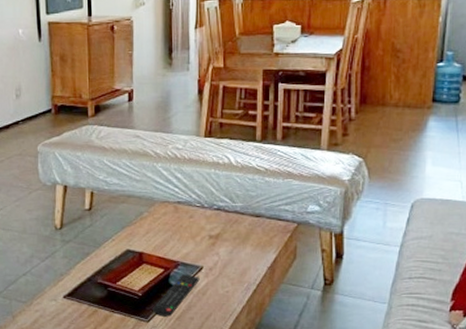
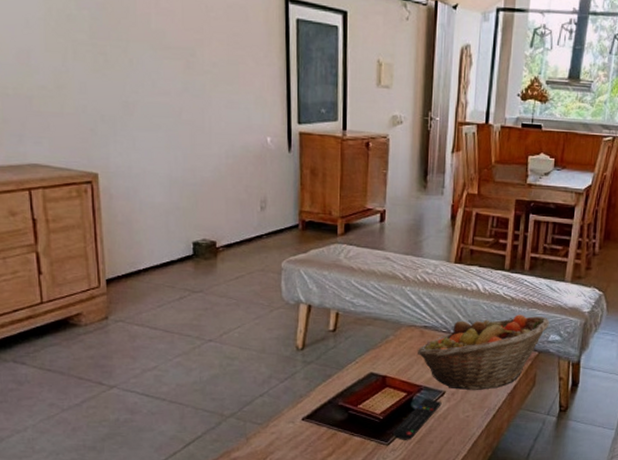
fruit basket: none [171,186,307,264] -> present [417,314,549,390]

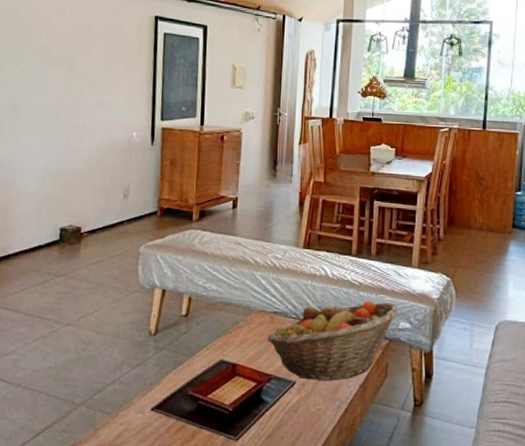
remote control: present [393,399,442,440] -> none [243,389,292,435]

